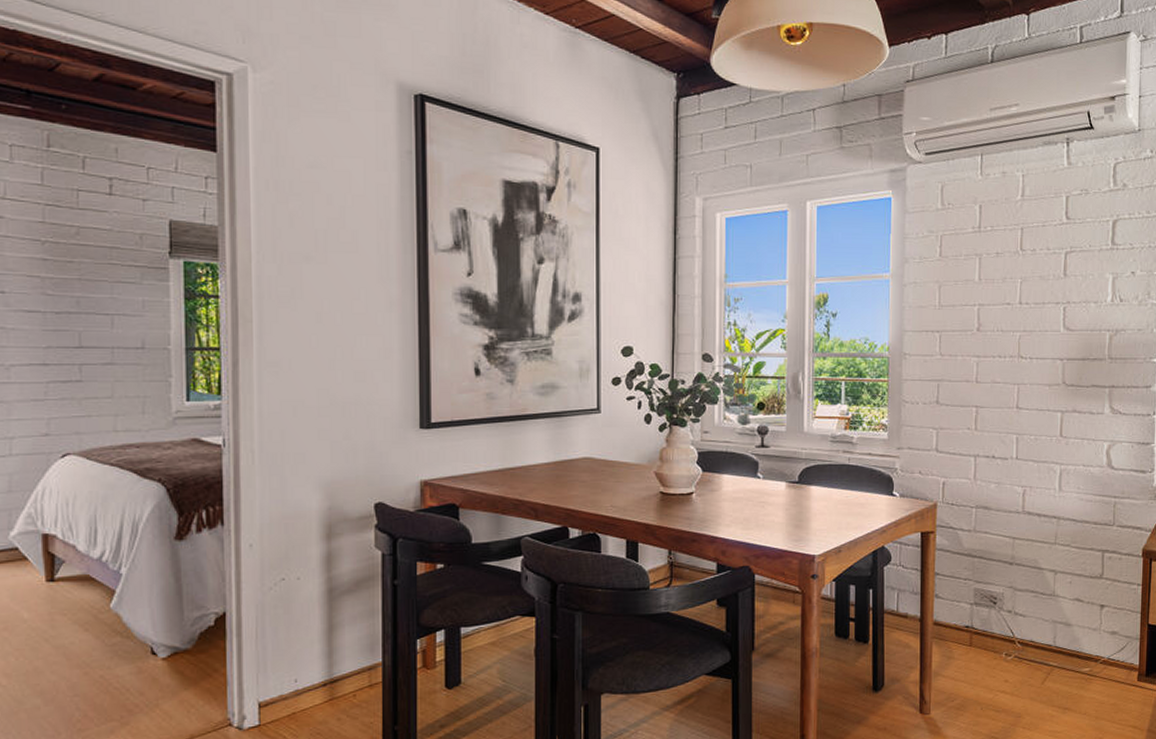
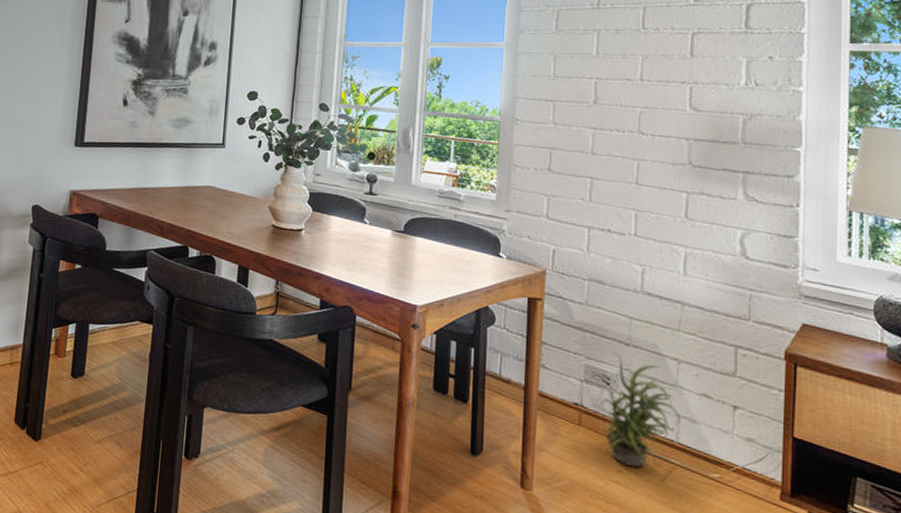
potted plant: none [982,573,1057,676] -> present [593,353,681,469]

